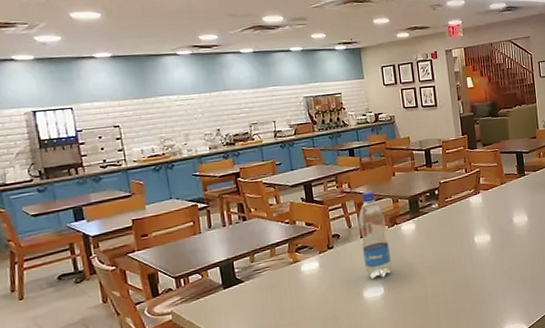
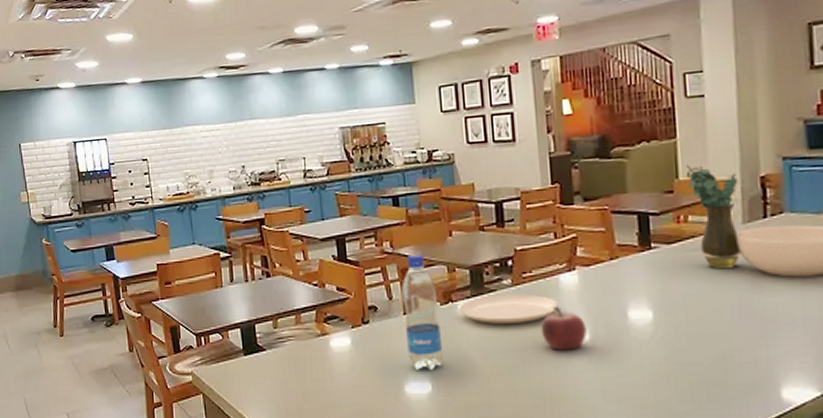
plate: none [401,213,471,238] -> present [458,293,560,324]
fruit: none [459,219,489,250] -> present [540,306,587,350]

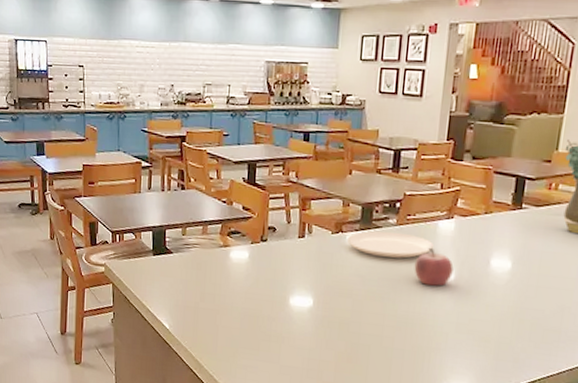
bottle: present [402,254,444,370] -> none [297,186,330,288]

